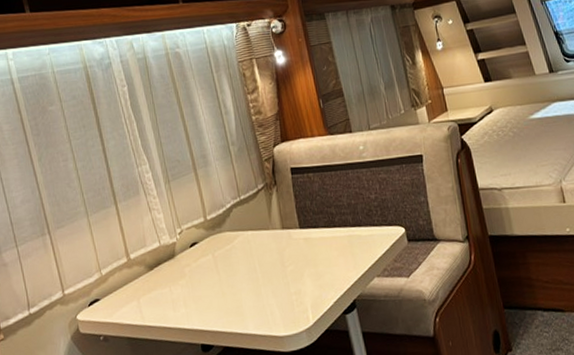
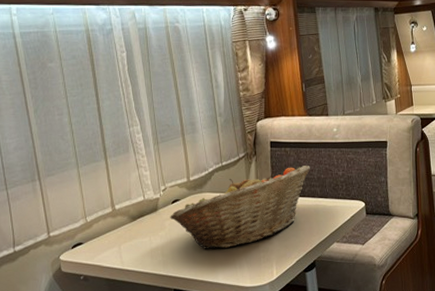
fruit basket: none [189,191,338,296] -> present [170,166,310,249]

